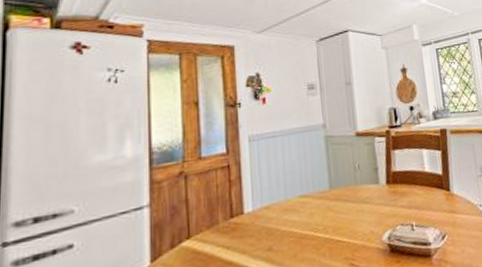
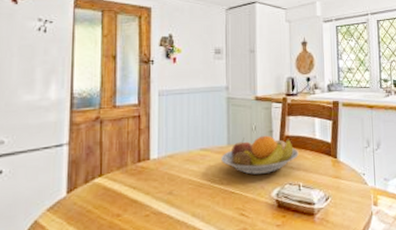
fruit bowl: none [323,173,408,219] -> present [221,135,299,175]

